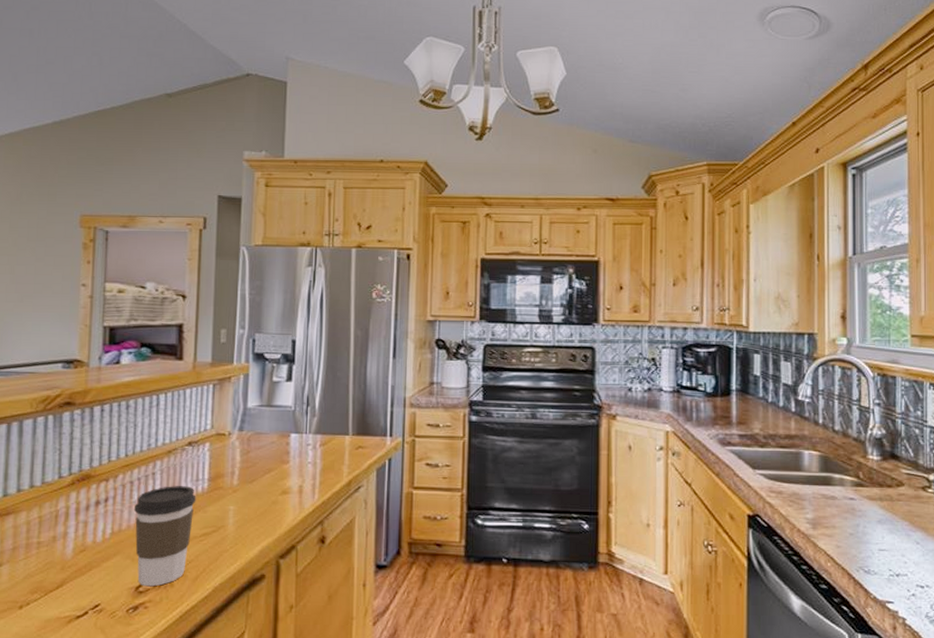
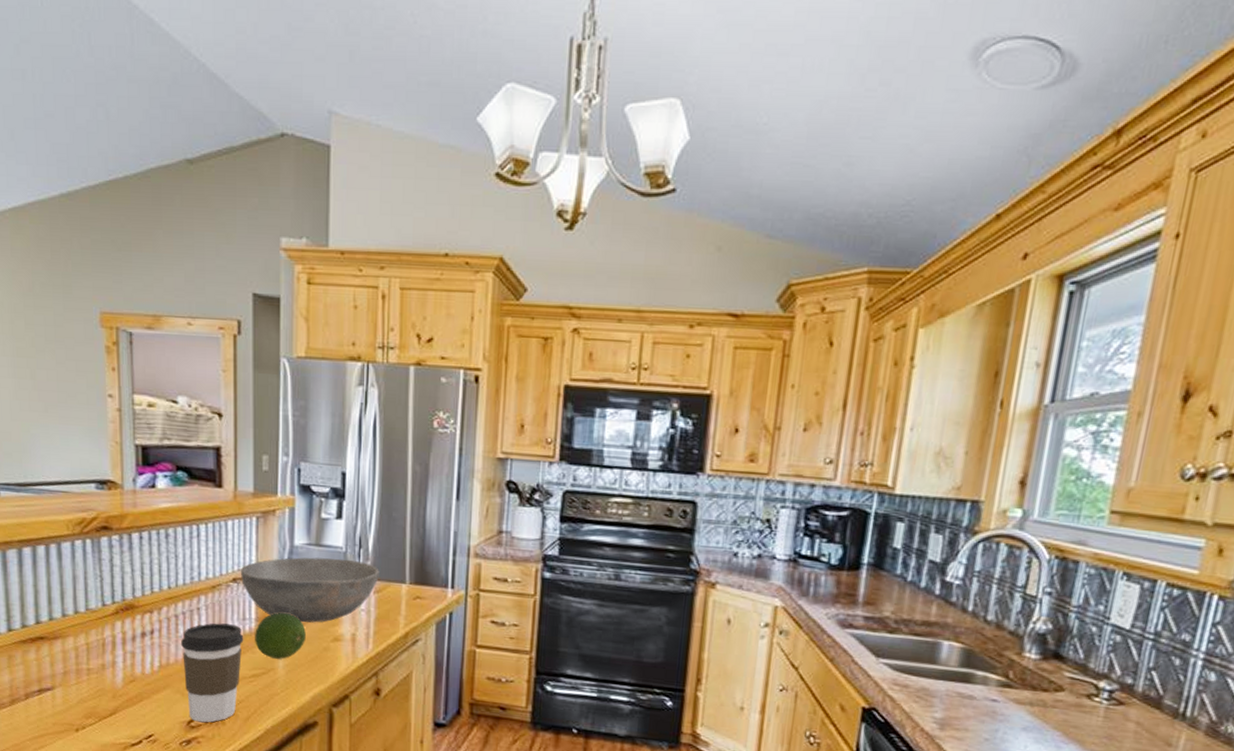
bowl: none [195,417,325,479] -> present [240,557,379,623]
fruit: none [207,471,256,516] -> present [255,613,306,659]

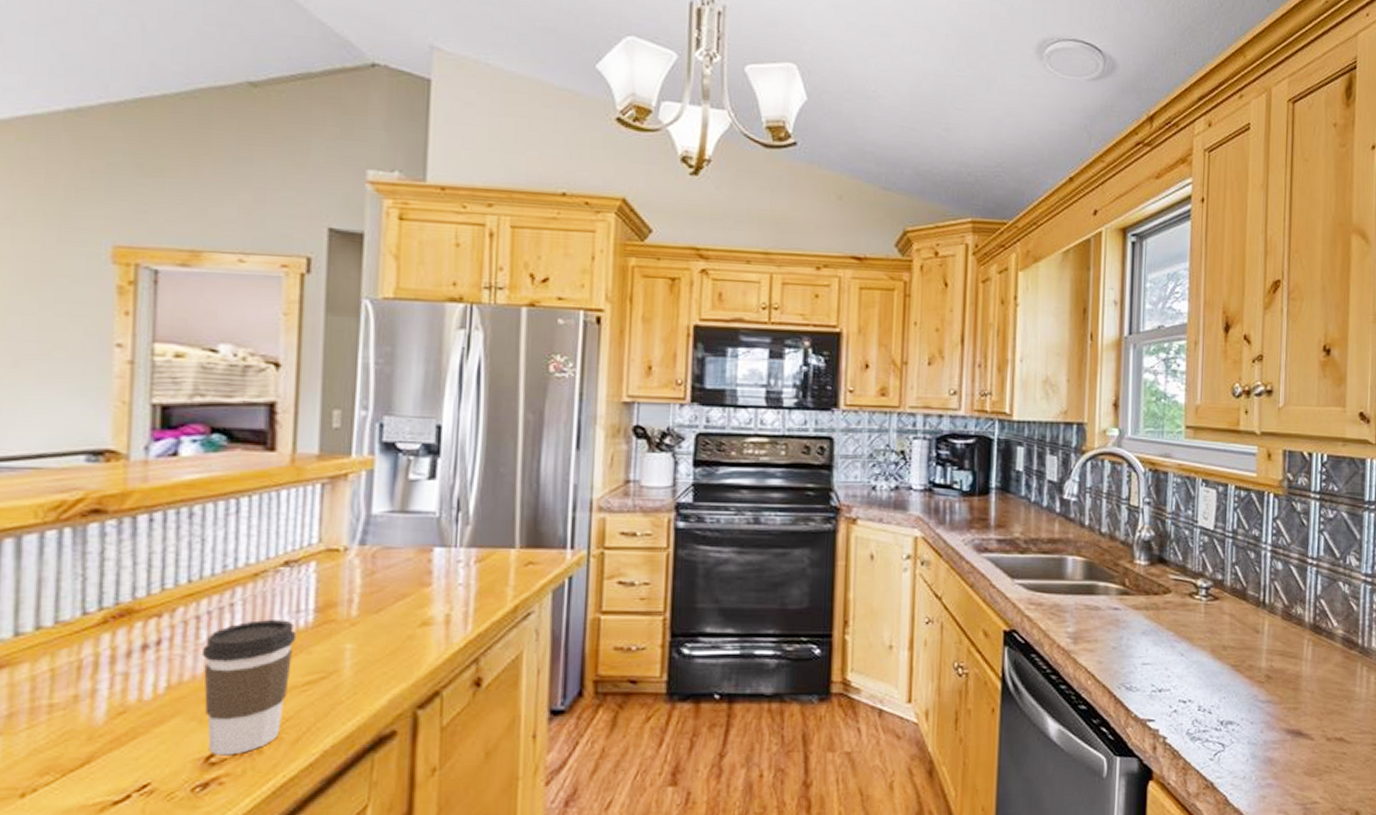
bowl: present [240,557,379,623] -> none [295,525,482,608]
fruit: present [255,613,306,659] -> none [312,599,384,657]

